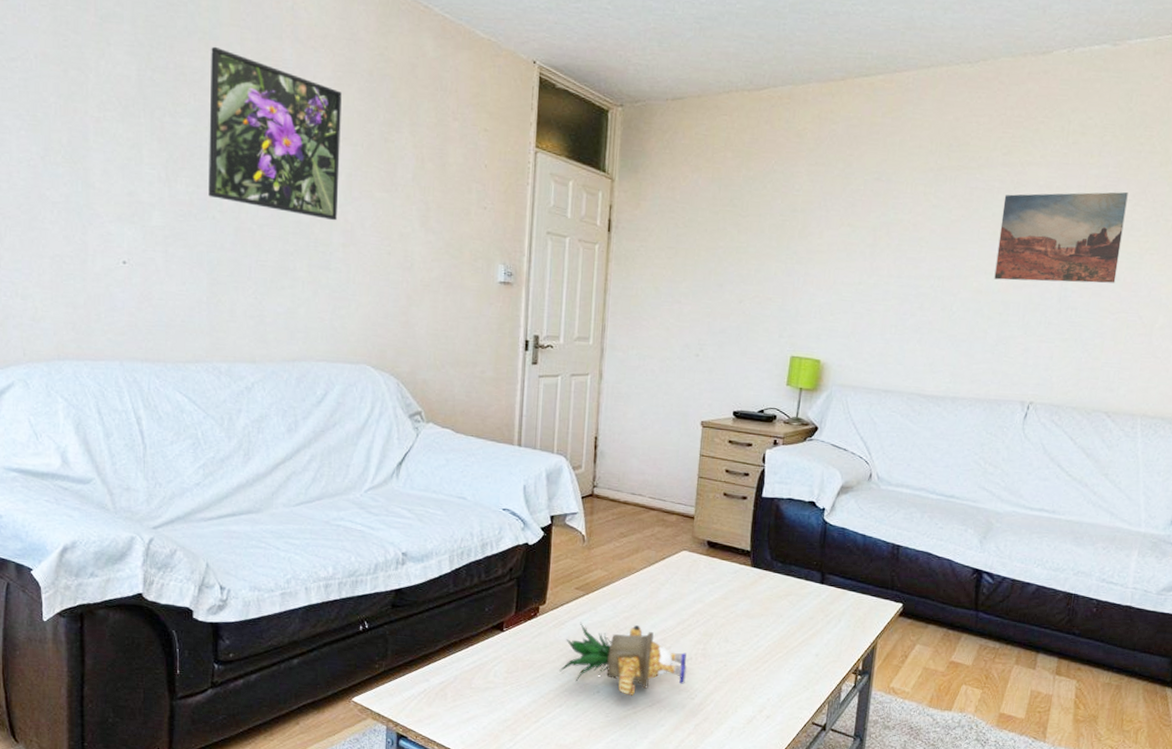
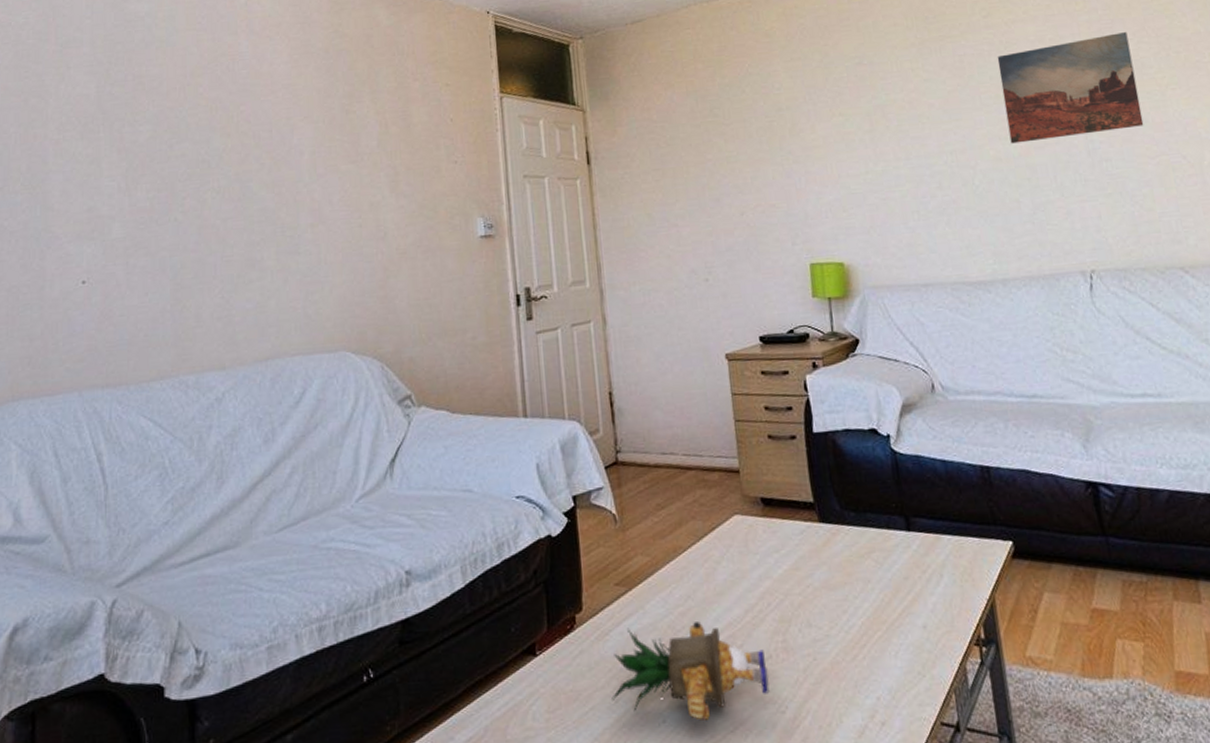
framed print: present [208,46,342,221] -> none [168,52,303,202]

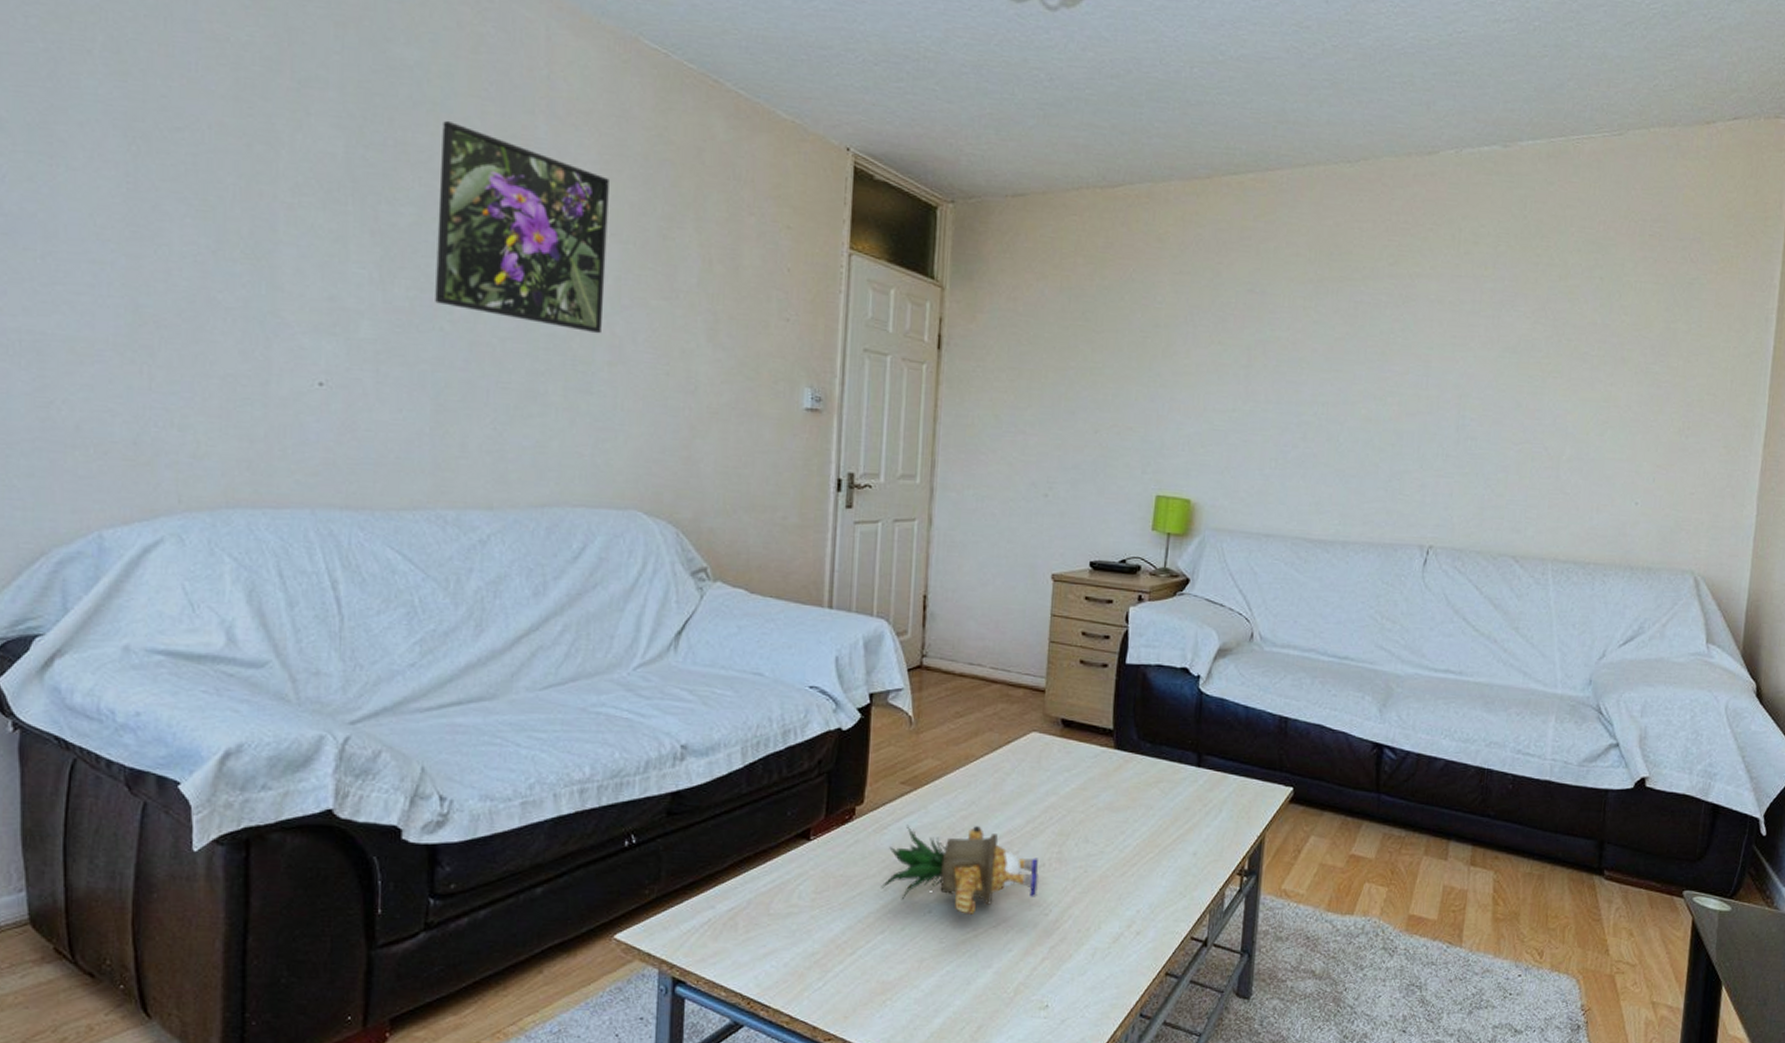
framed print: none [168,52,303,202] -> present [435,120,609,334]
wall art: present [997,32,1144,144] -> none [1384,308,1527,410]

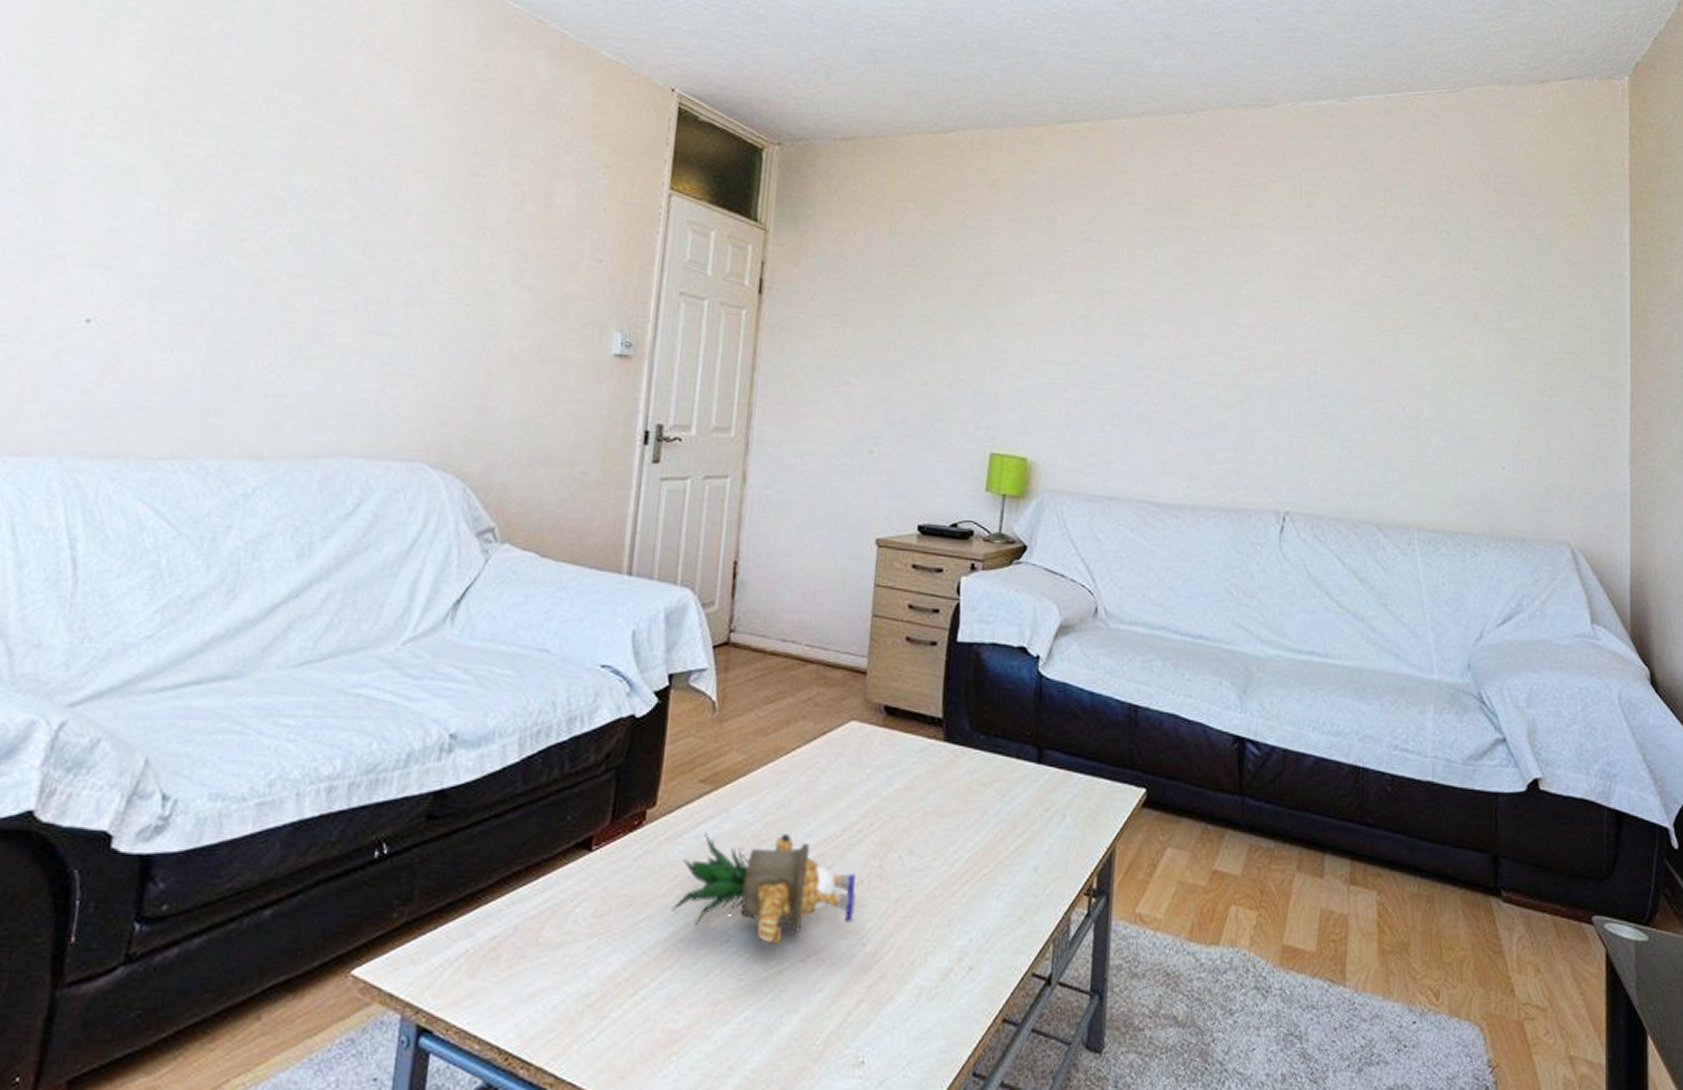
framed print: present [435,120,609,334] -> none [224,53,423,273]

